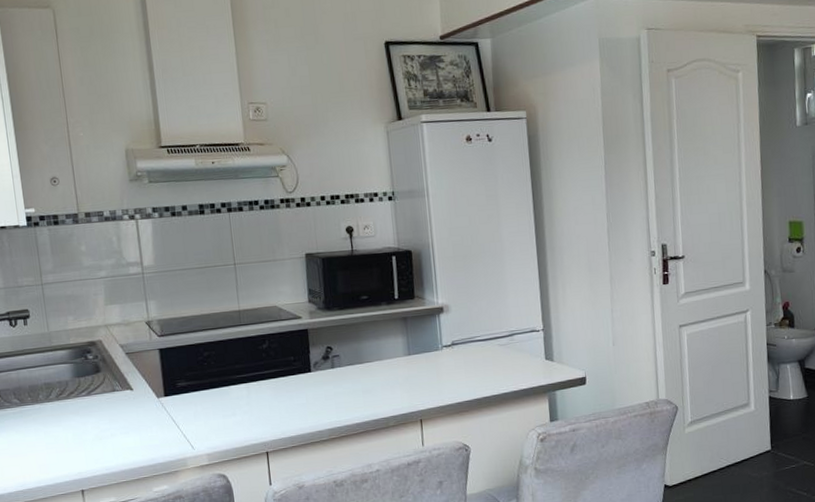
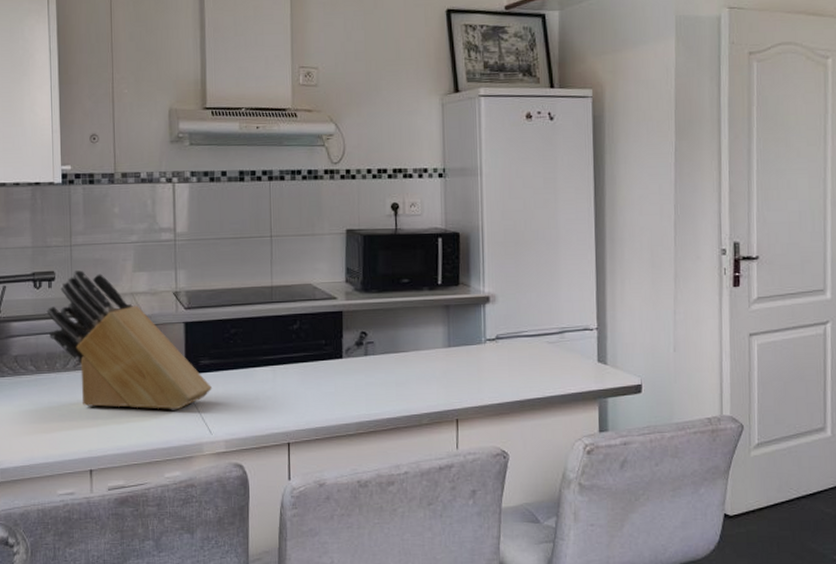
knife block: none [24,306,191,433] -> present [46,269,212,410]

